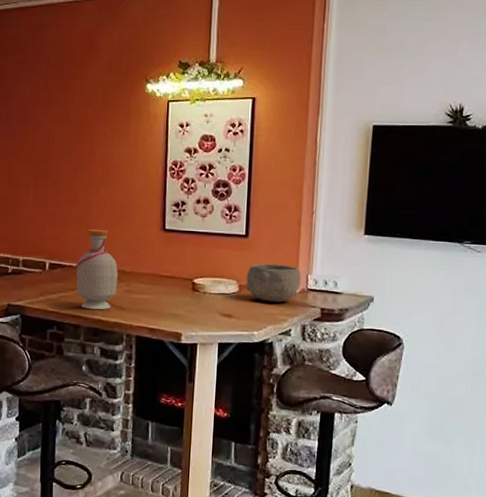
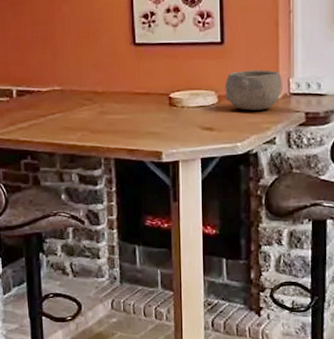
bottle: present [75,229,118,310] -> none [43,49,90,135]

